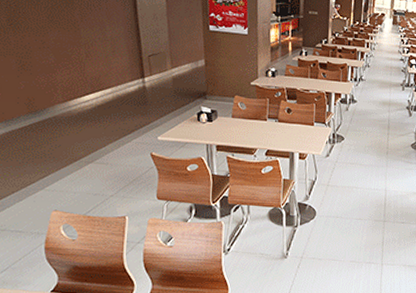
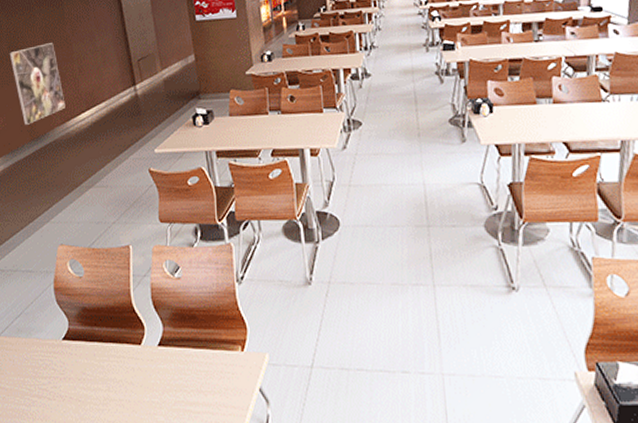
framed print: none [8,23,69,98] -> present [9,43,65,125]

